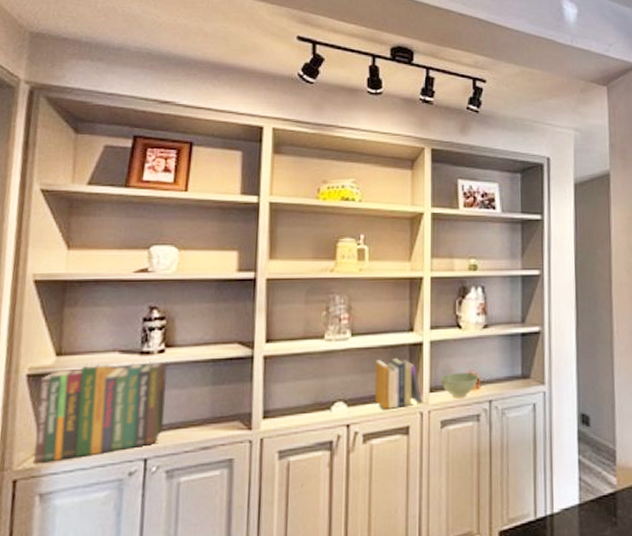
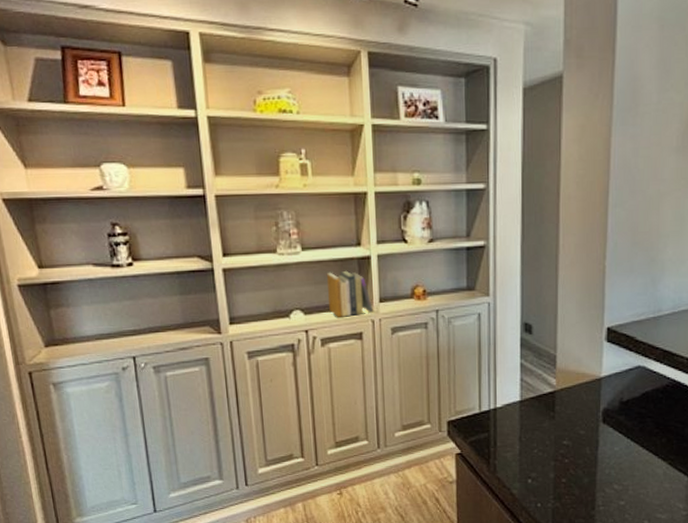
books: present [33,361,167,463] -> none [30,273,145,359]
bowl: present [441,372,479,399] -> none [389,284,426,308]

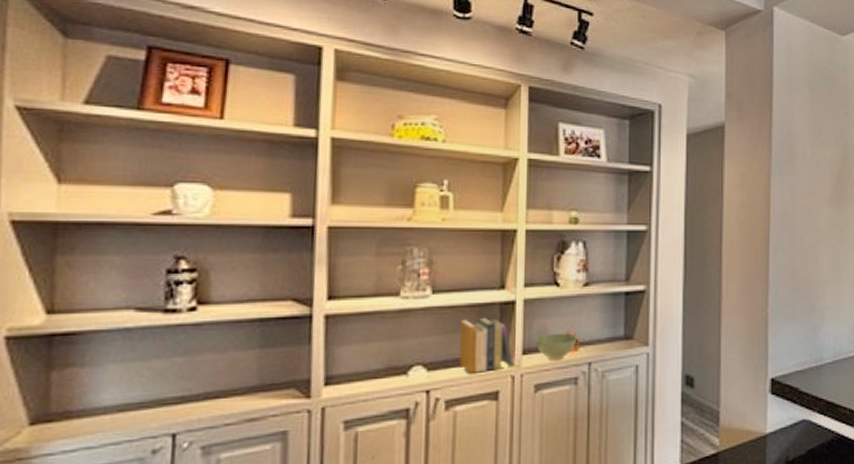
bowl: none [389,284,426,308] -> present [535,333,577,361]

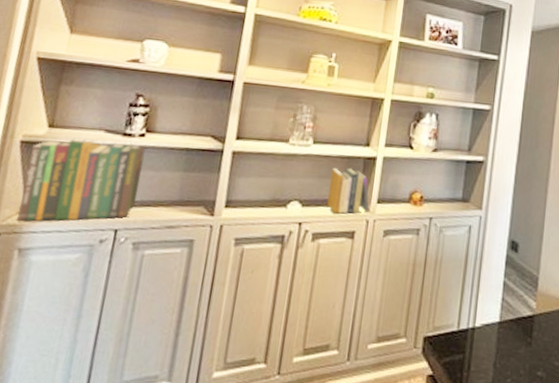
books: none [18,321,201,443] -> present [16,138,146,222]
bowl: present [535,333,577,361] -> none [388,188,423,213]

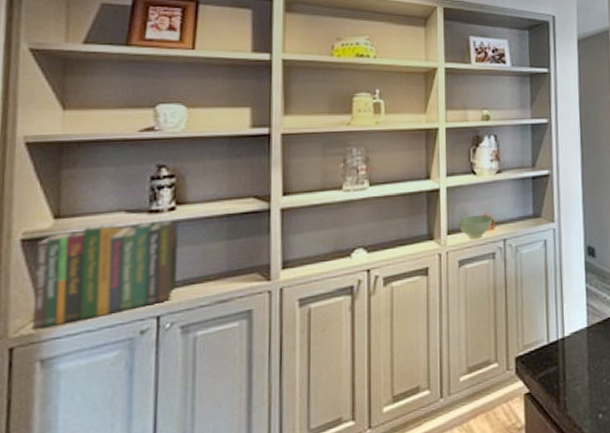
books: present [327,167,370,214] -> none [393,204,441,253]
bowl: none [388,188,423,213] -> present [457,215,493,240]

